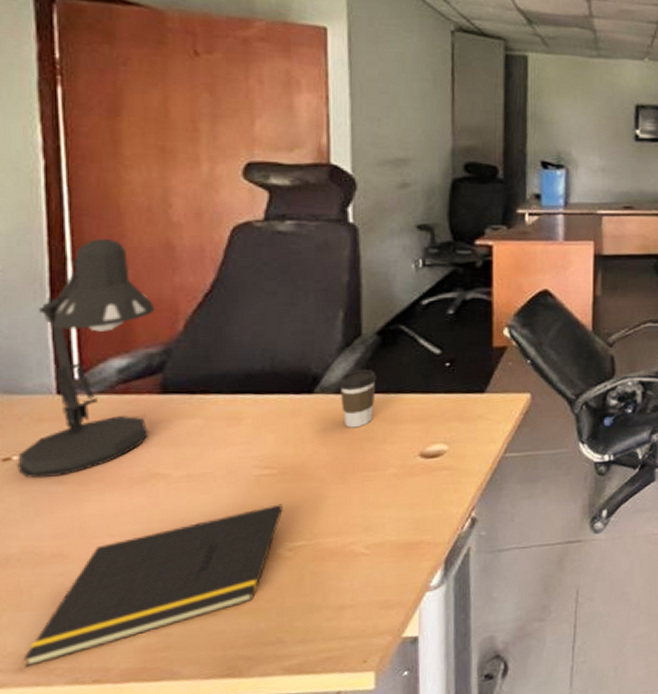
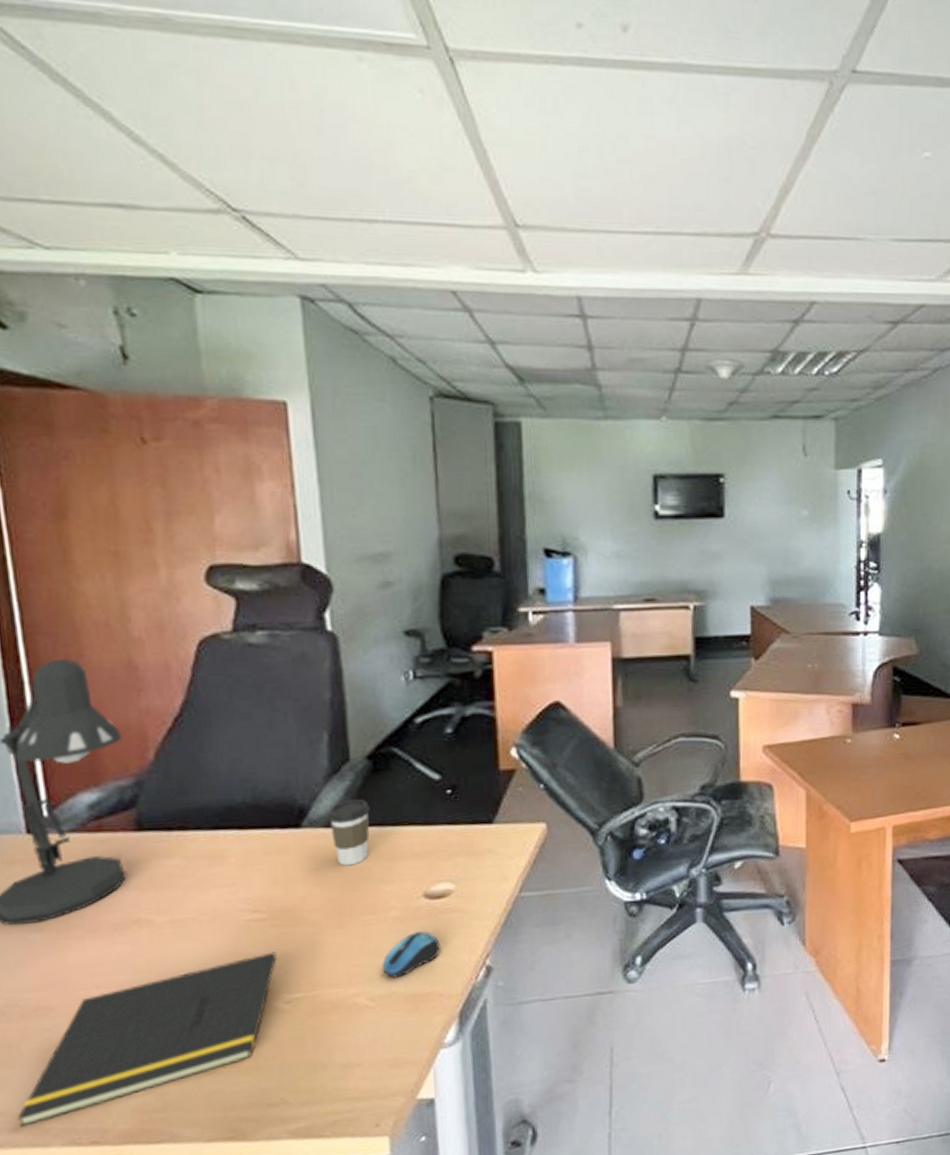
computer mouse: none [378,487,432,528] -> present [381,931,440,978]

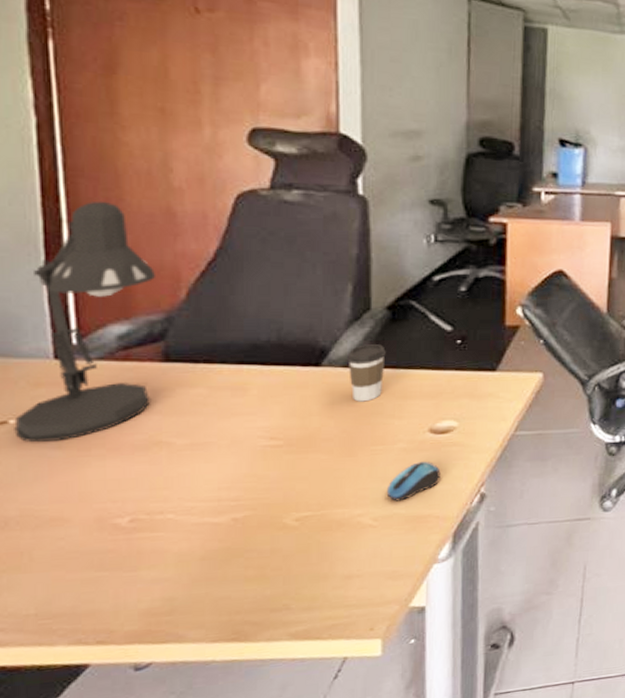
notepad: present [17,951,277,1128] -> none [25,475,289,628]

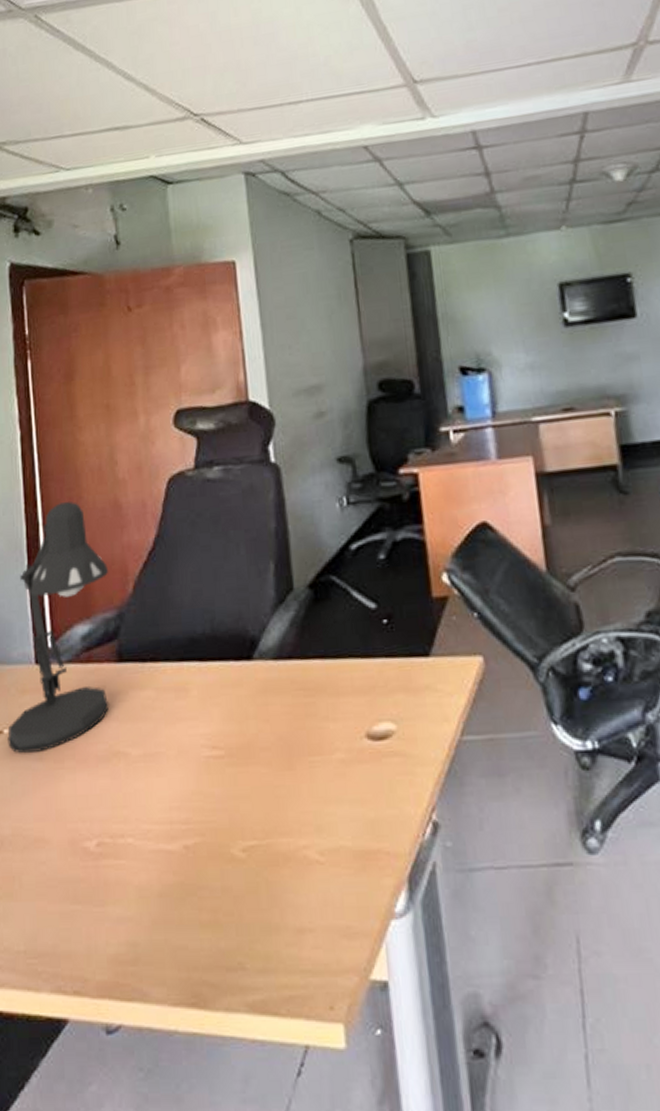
coffee cup: present [347,344,386,402] -> none [276,630,314,701]
computer mouse: present [386,462,441,501] -> none [329,777,386,830]

